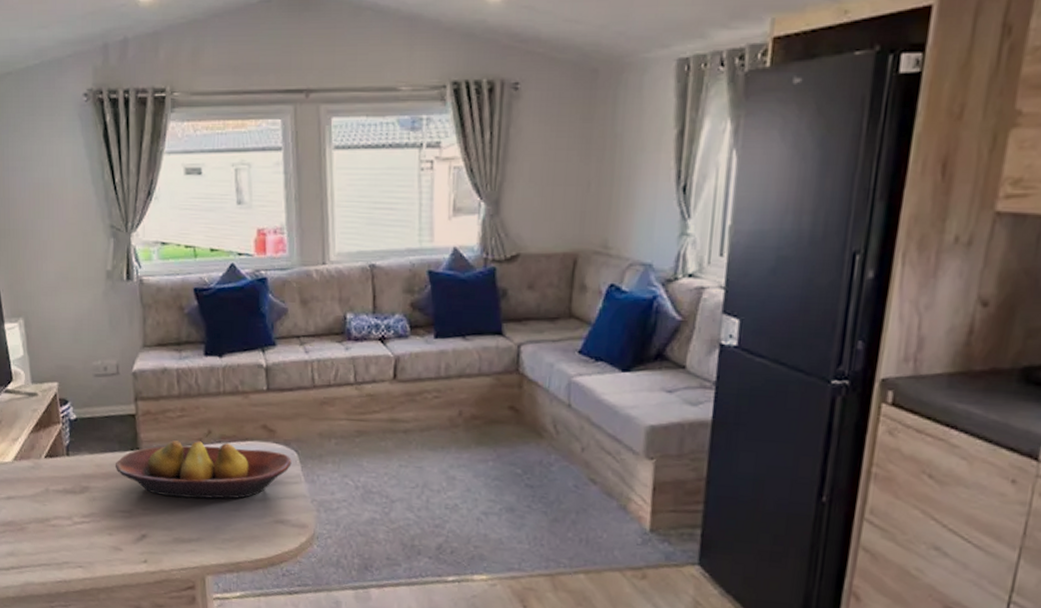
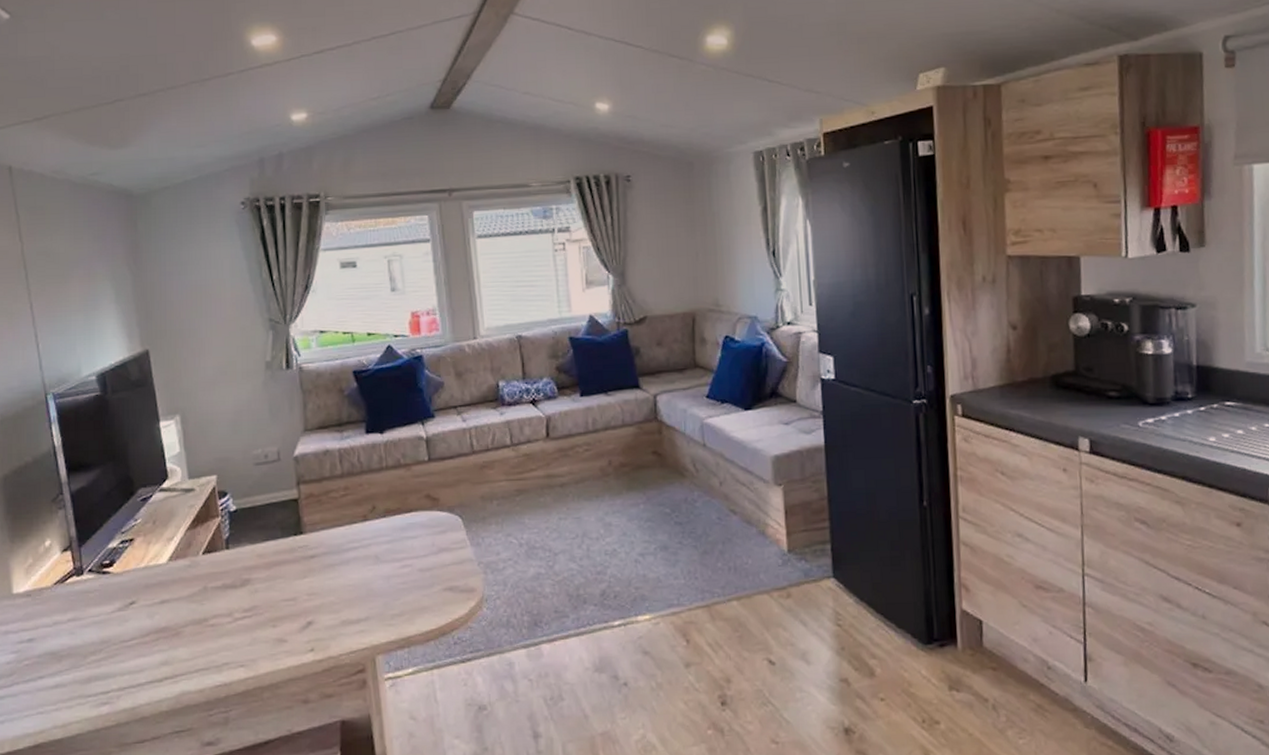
fruit bowl: present [115,440,292,499] -> none [277,517,456,579]

